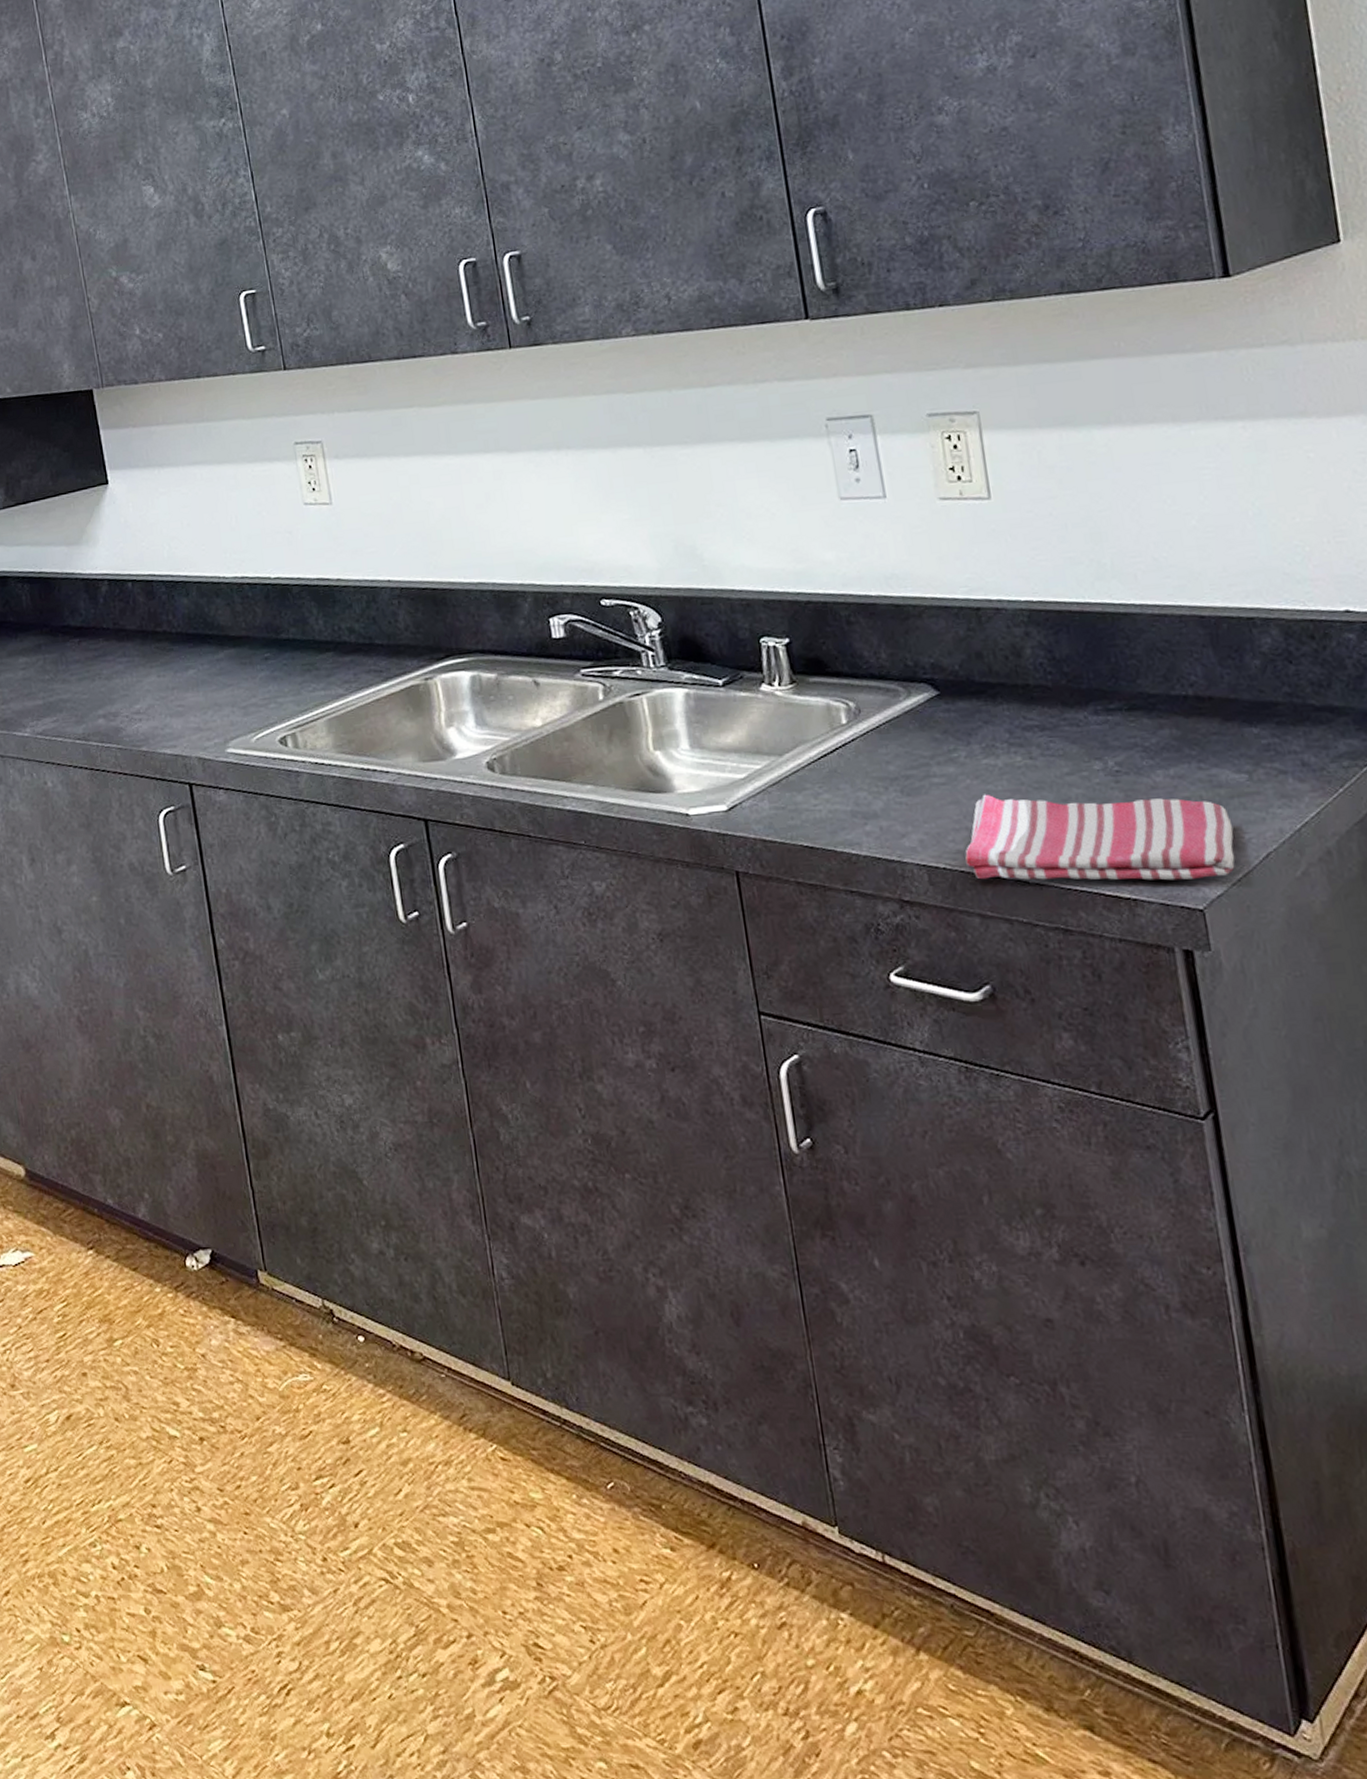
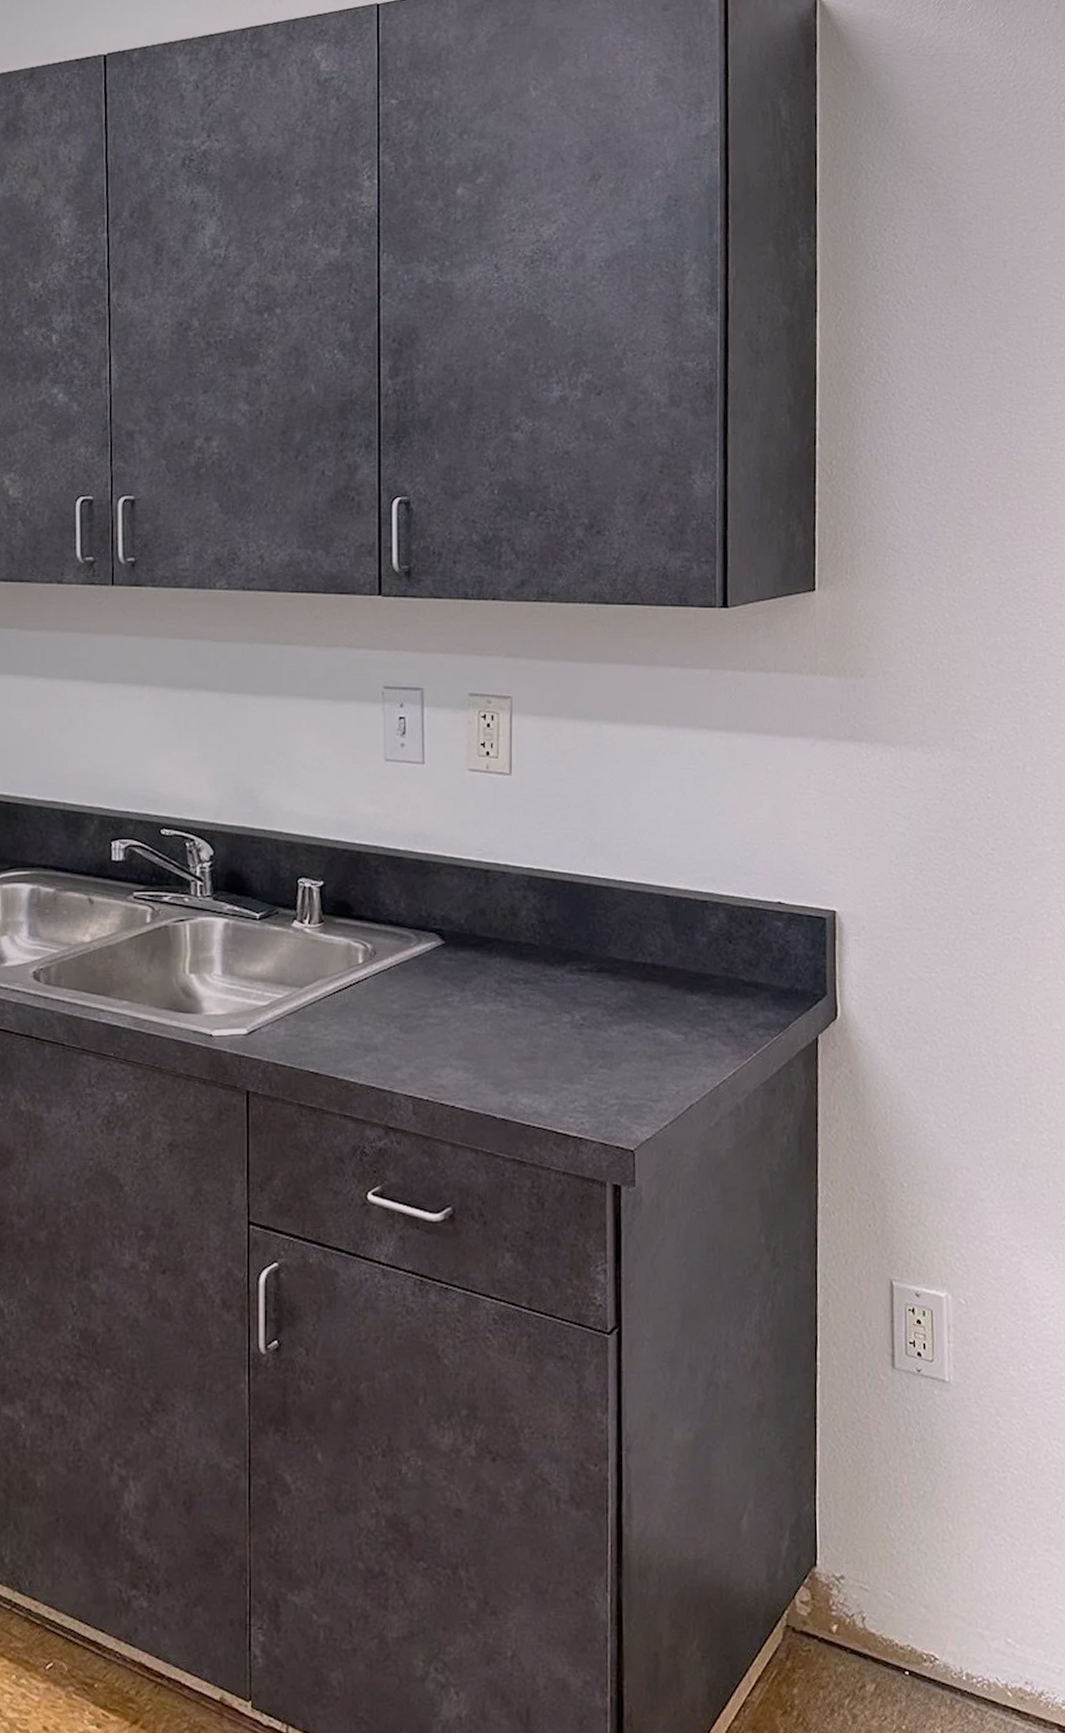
dish towel: present [965,794,1235,881] -> none [446,1036,667,1123]

